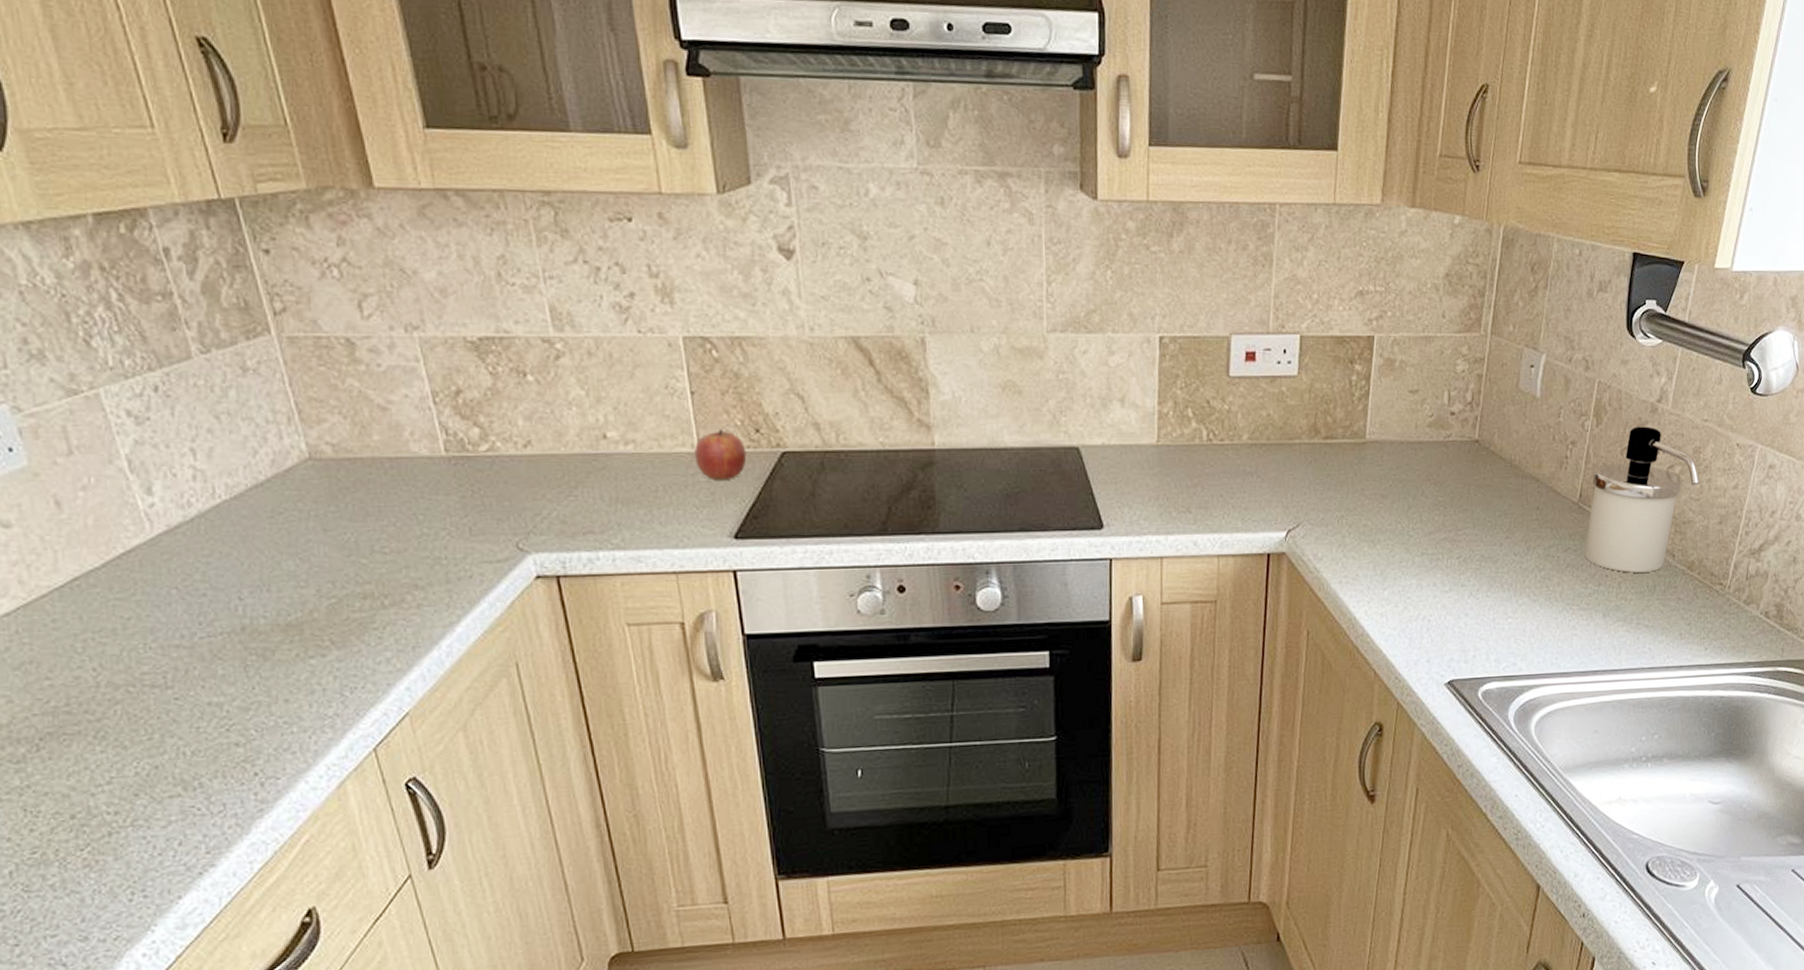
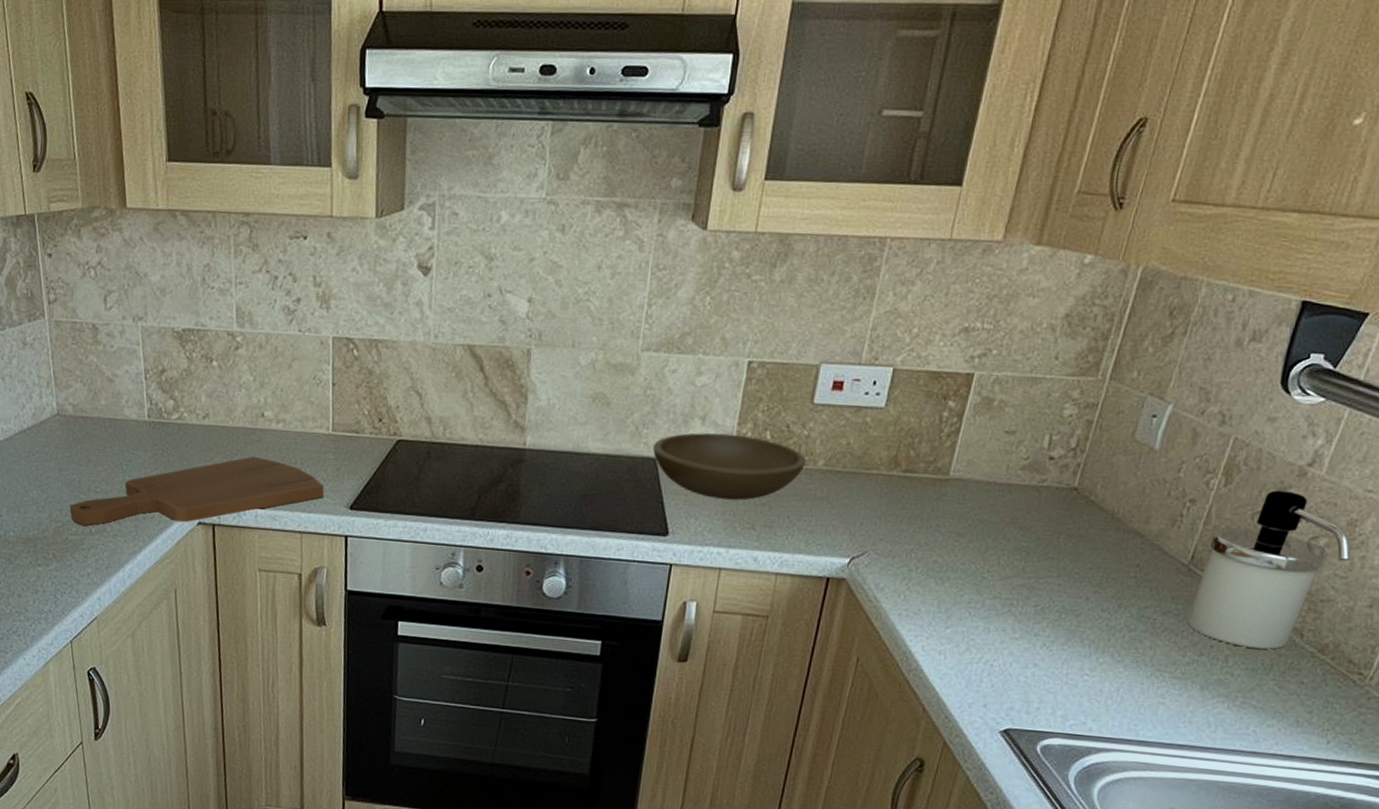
cutting board: none [346,487,699,598] -> present [69,456,324,526]
fruit: present [694,429,747,480] -> none [328,416,369,459]
wooden bowl: none [1073,415,1231,484] -> present [652,433,806,500]

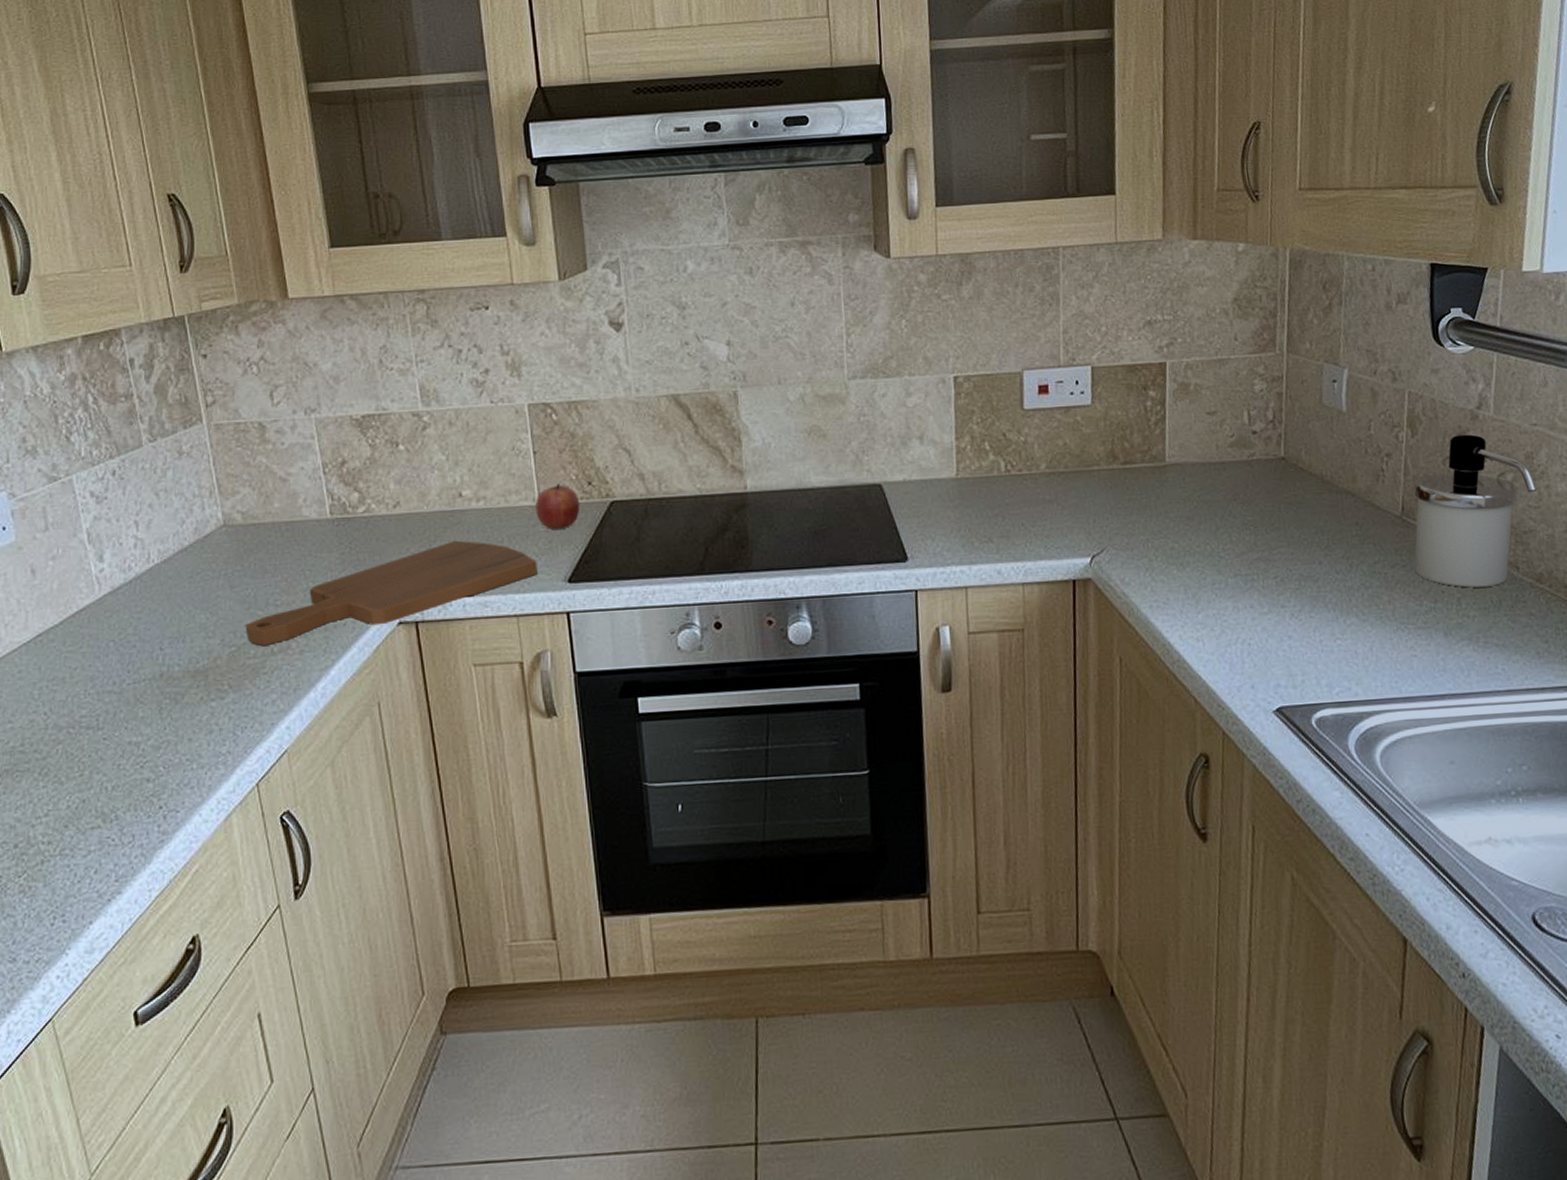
fruit: none [328,416,369,459] -> present [535,483,580,529]
wooden bowl: present [652,433,806,500] -> none [876,449,1029,516]

